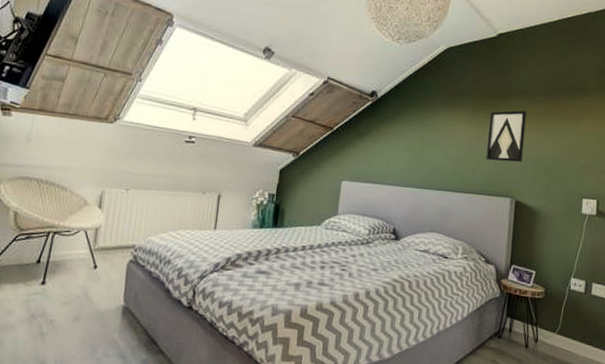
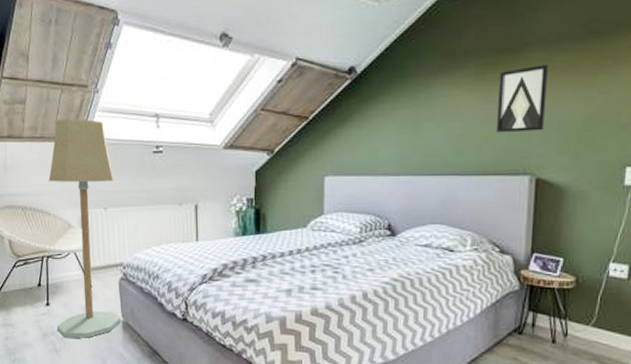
floor lamp: none [47,100,142,323] -> present [48,119,122,338]

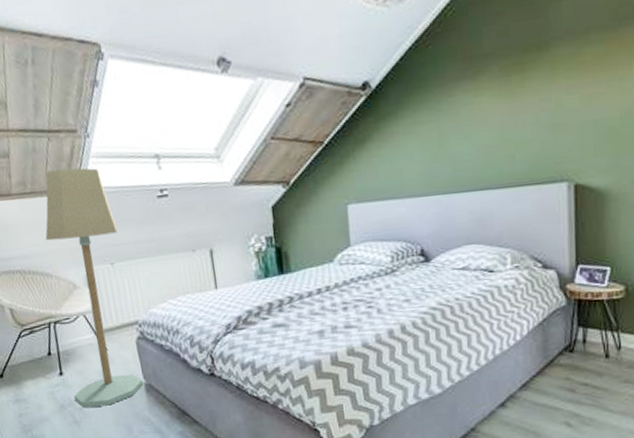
wall art: present [496,65,548,133] -> none [526,59,579,140]

